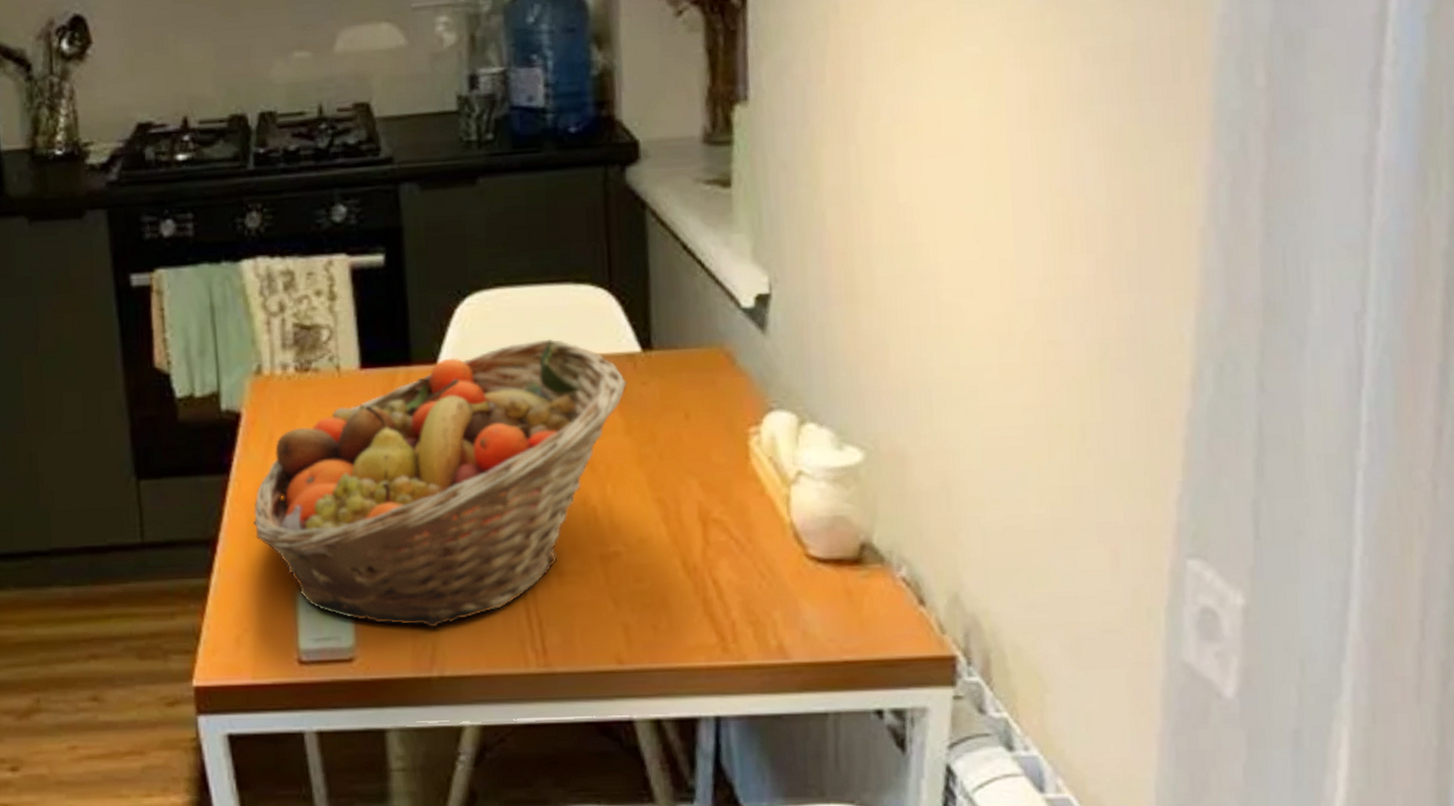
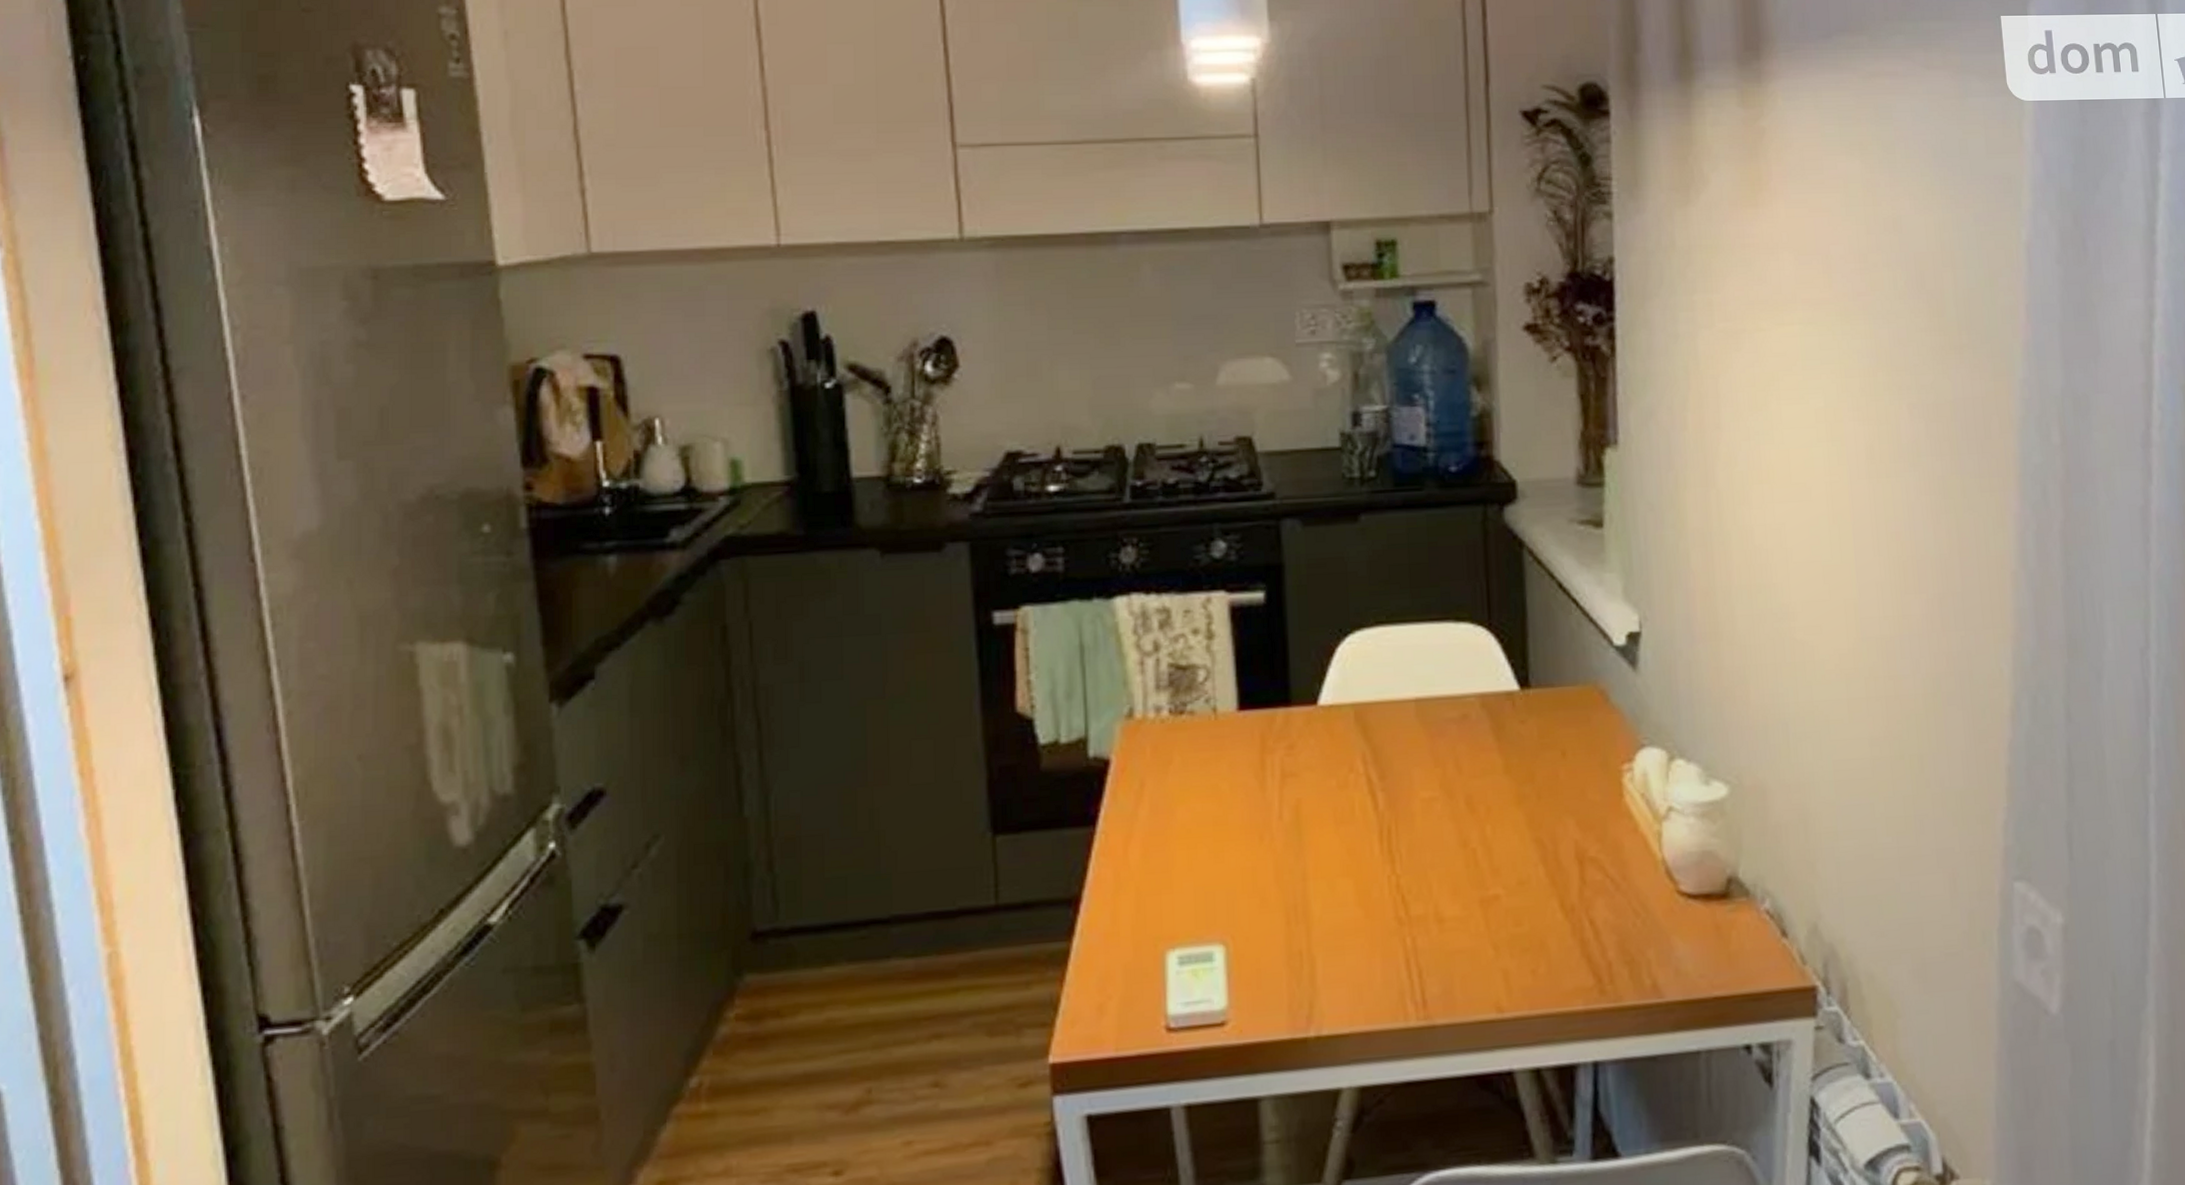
fruit basket: present [253,339,627,628] -> none [1120,677,1506,985]

